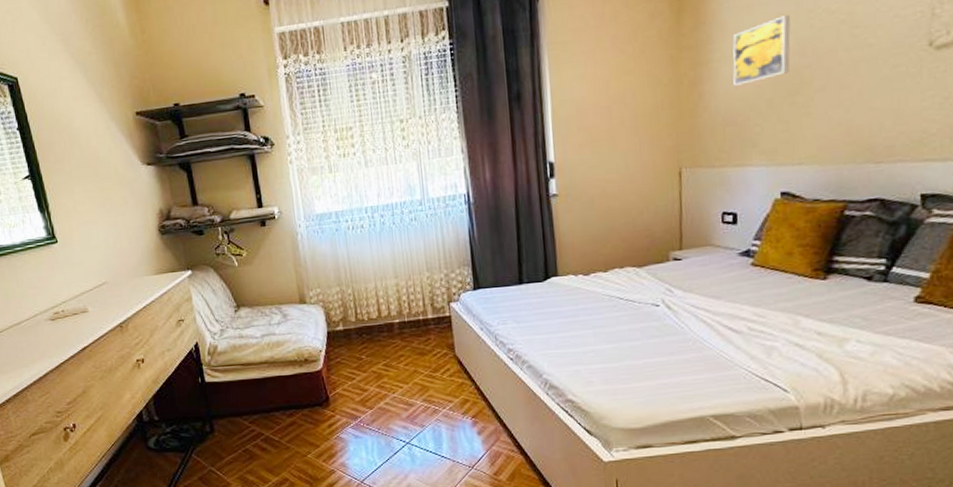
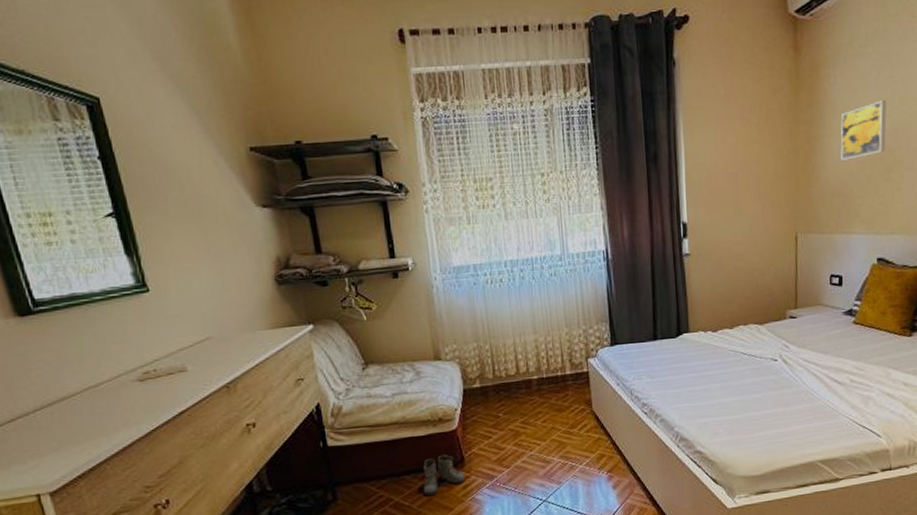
boots: none [287,393,331,433] -> present [418,454,465,496]

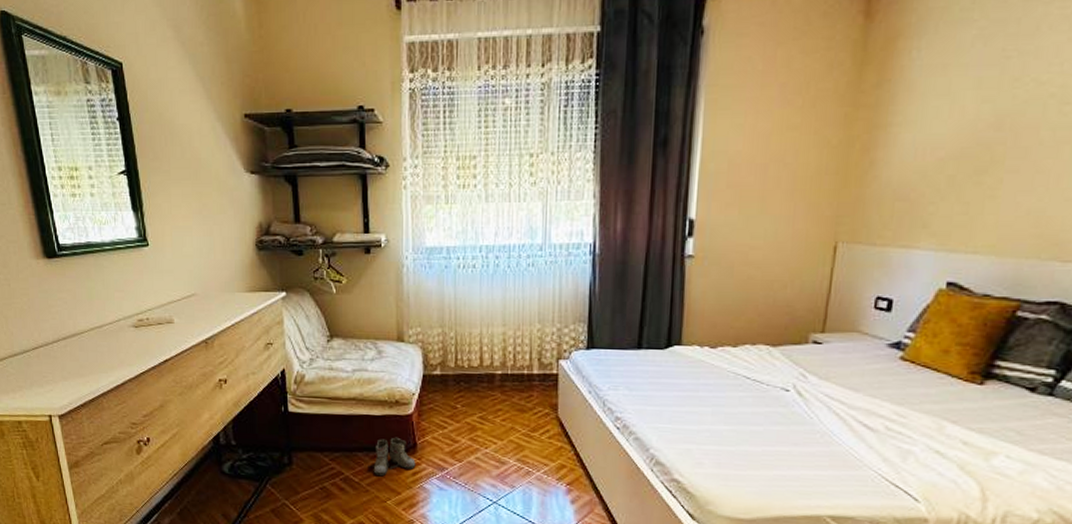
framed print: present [840,100,887,160] -> none [912,81,991,156]

